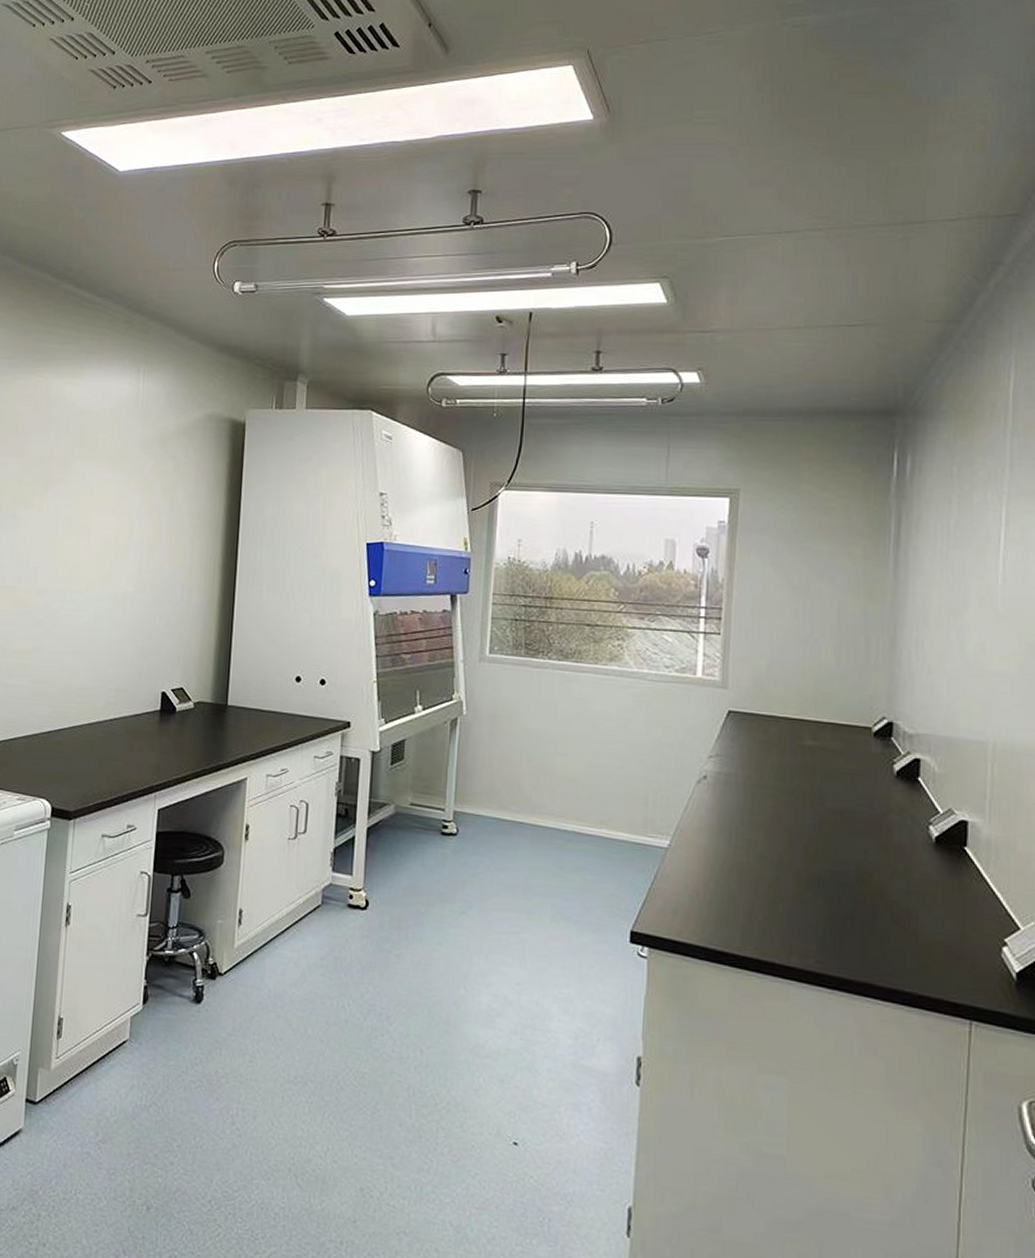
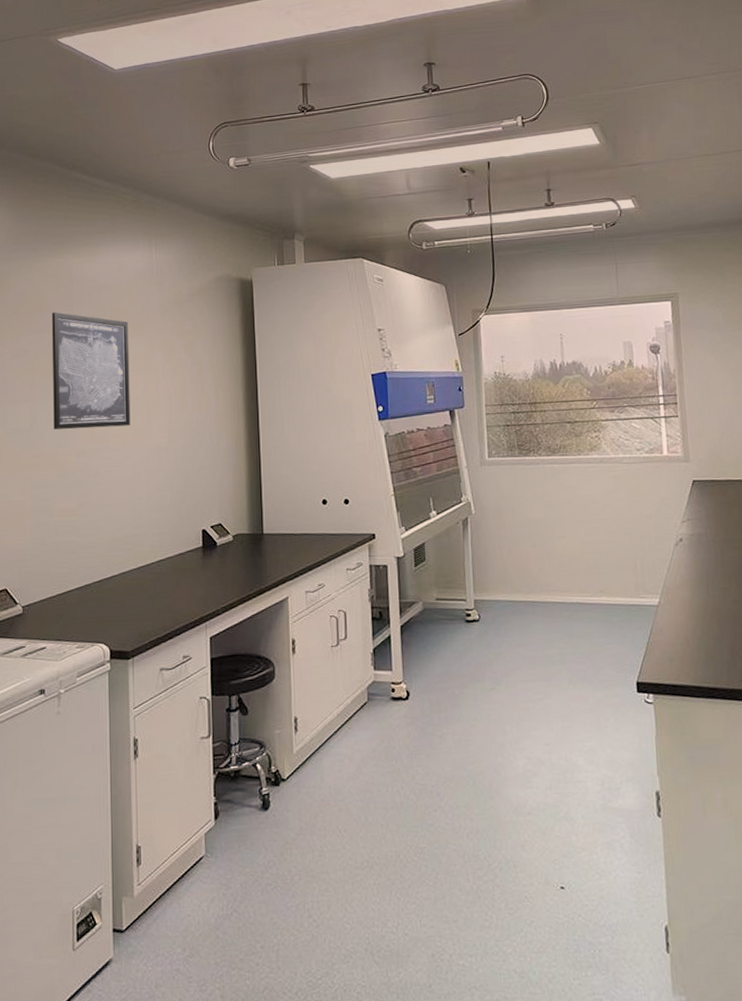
wall art: none [16,435,106,569] -> present [51,312,131,430]

